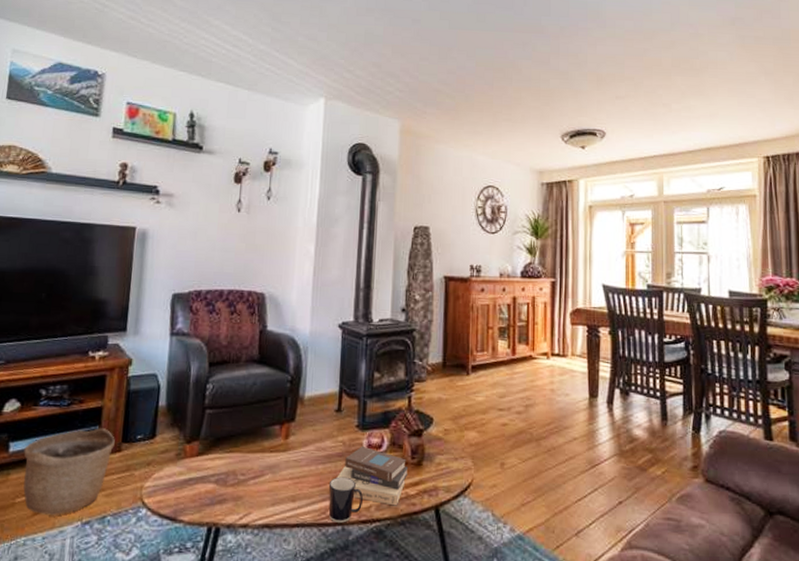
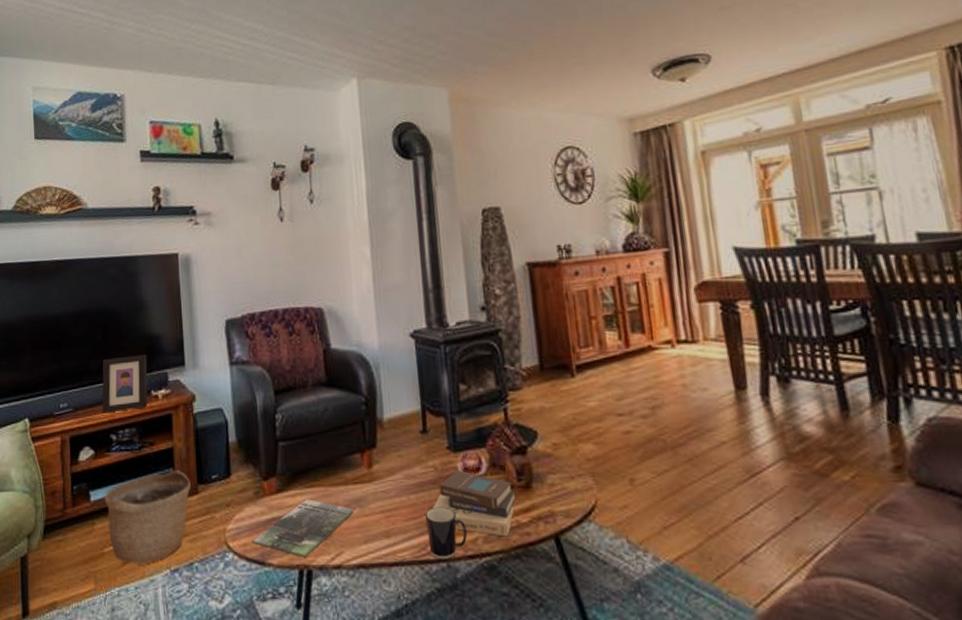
picture frame: none [35,316,90,369] -> present [102,354,148,413]
magazine: none [166,463,267,517] -> present [251,499,355,559]

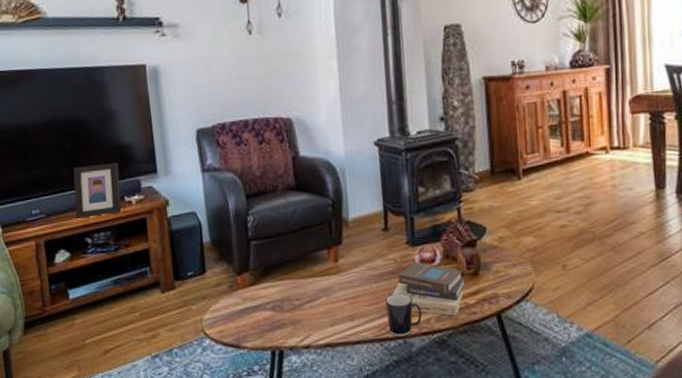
basket: present [104,470,191,564] -> none [83,268,168,352]
magazine: present [251,499,355,559] -> none [227,290,322,341]

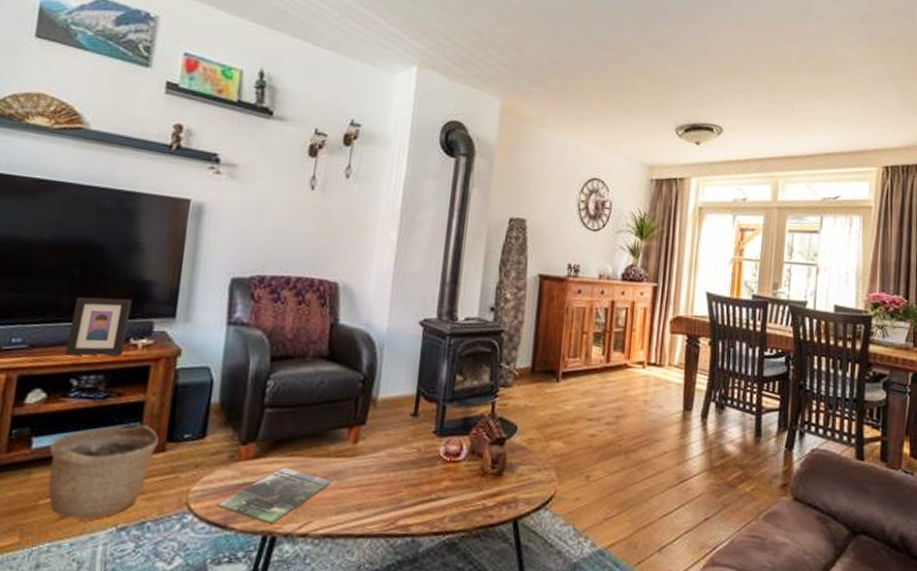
basket: none [83,268,168,352] -> present [48,424,159,520]
magazine: none [227,290,322,341] -> present [216,467,332,525]
mug: present [385,293,422,337] -> none [398,485,436,534]
books: present [392,261,466,316] -> none [409,453,488,518]

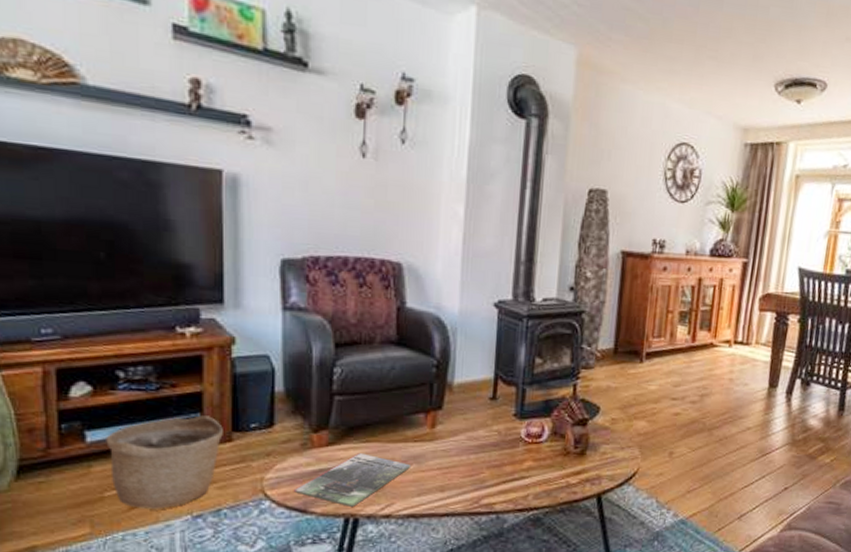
picture frame: present [65,296,133,356] -> none [104,282,172,346]

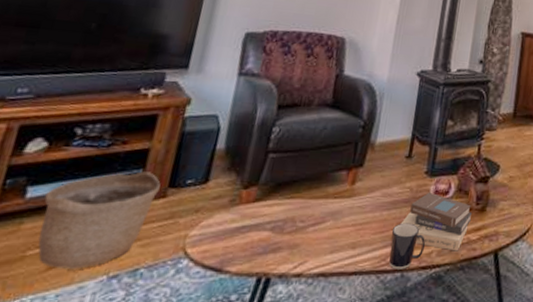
magazine: present [293,453,412,508] -> none [213,209,329,267]
mug: none [481,466,520,512] -> present [388,223,425,269]
books: none [491,435,571,495] -> present [400,192,473,251]

